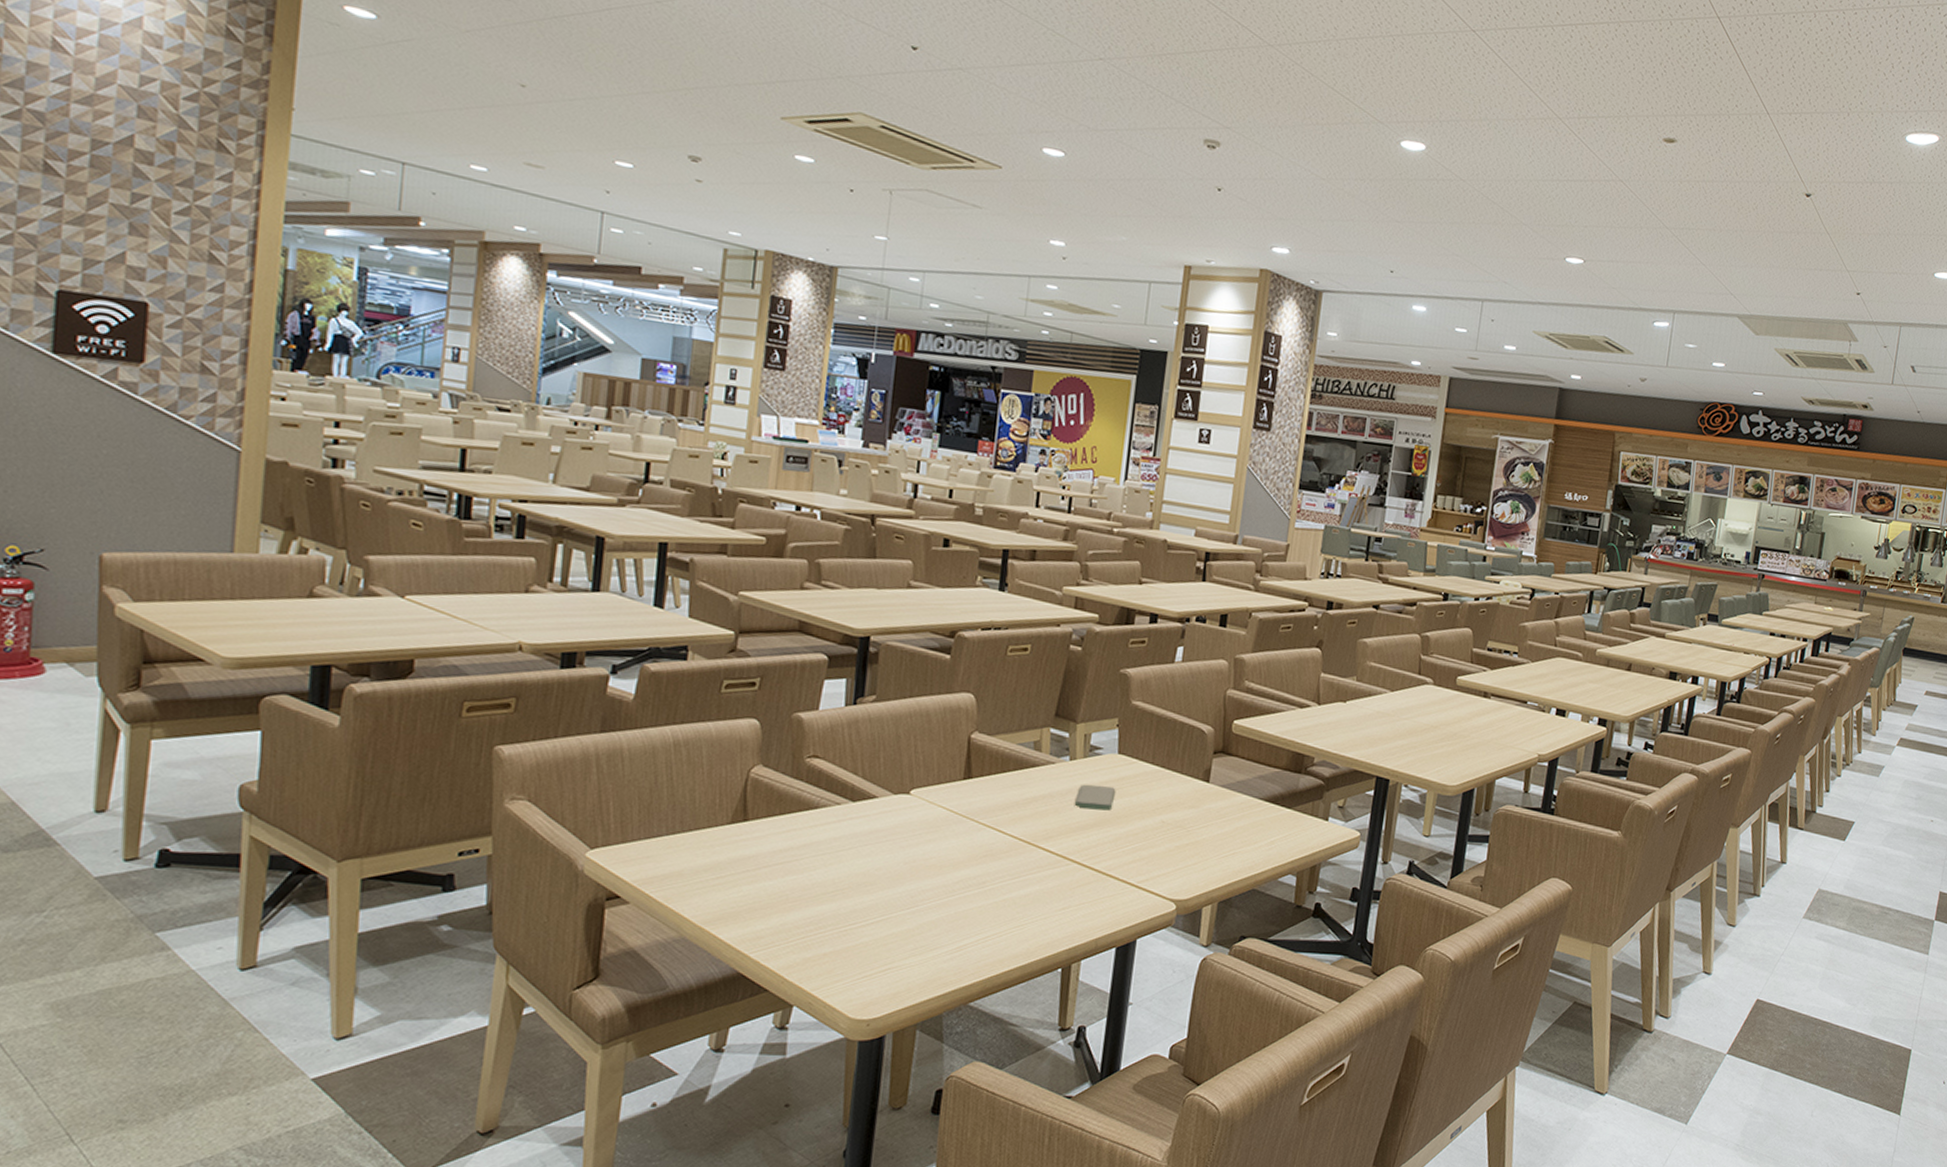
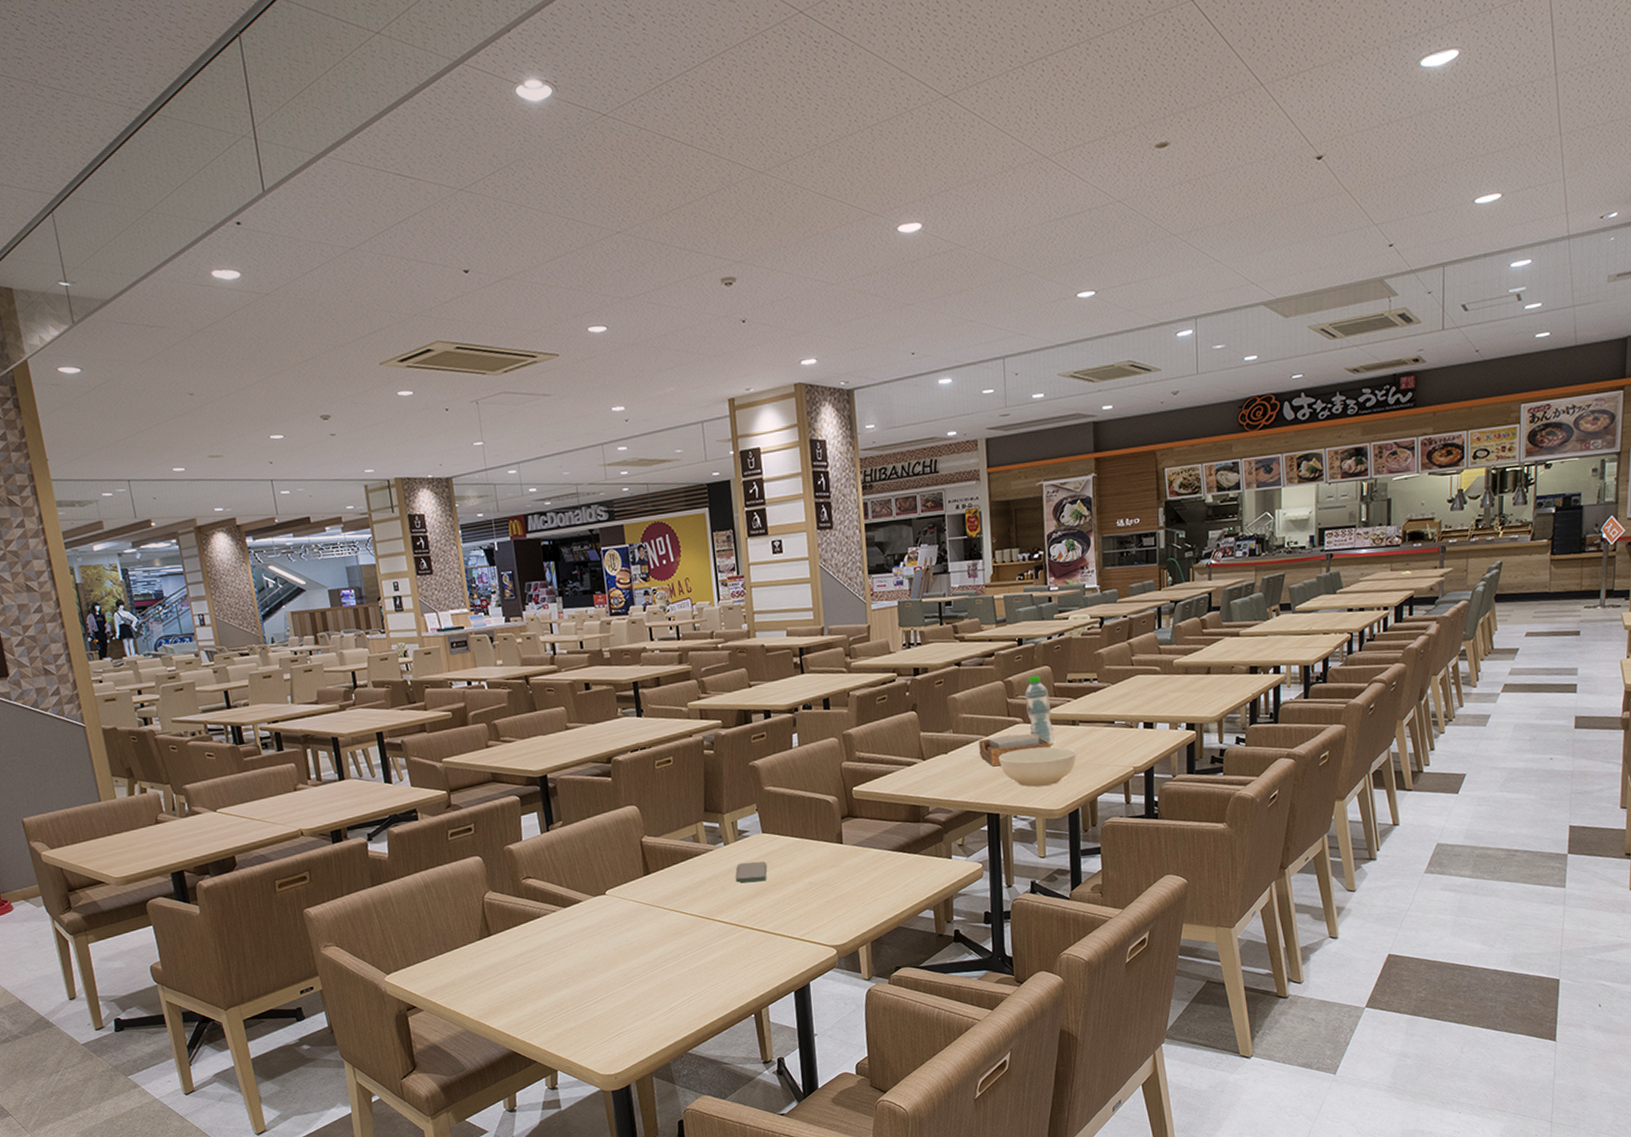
napkin holder: none [1380,694,1458,727] -> present [979,733,1051,767]
bowl: none [1399,712,1483,758] -> present [998,746,1077,787]
water bottle: none [1437,635,1466,714] -> present [1025,675,1055,744]

